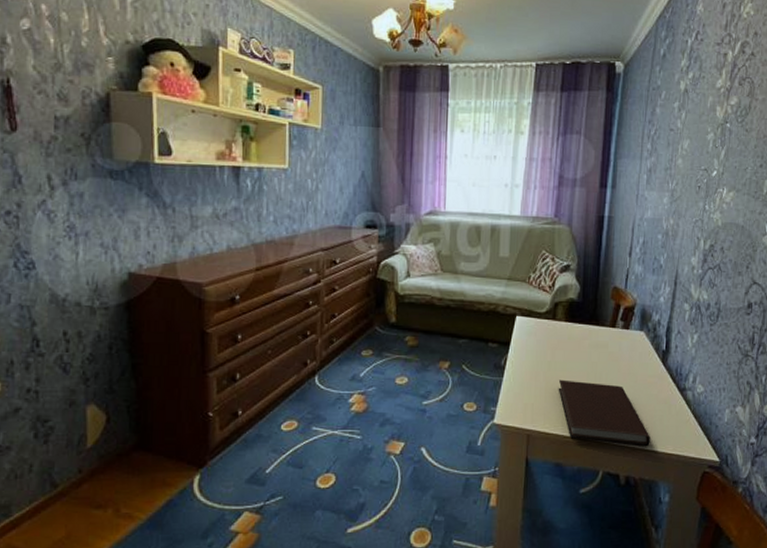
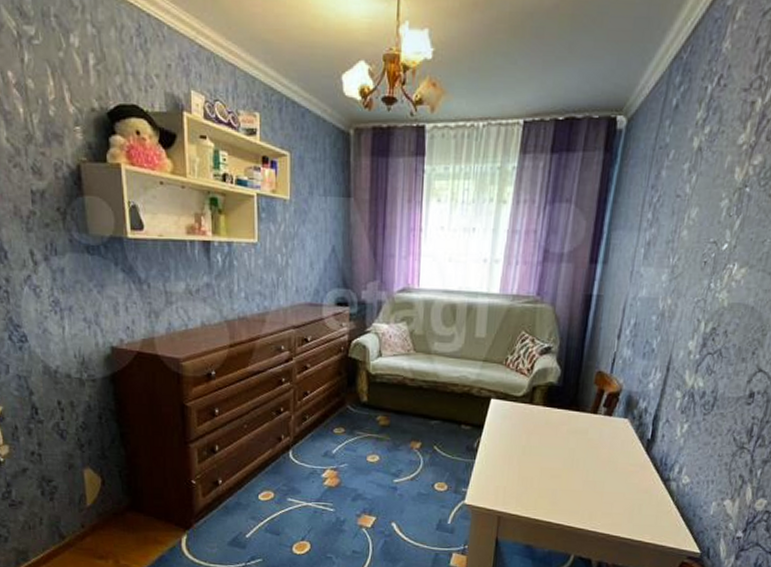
notebook: present [558,379,650,447] -> none [532,464,627,535]

